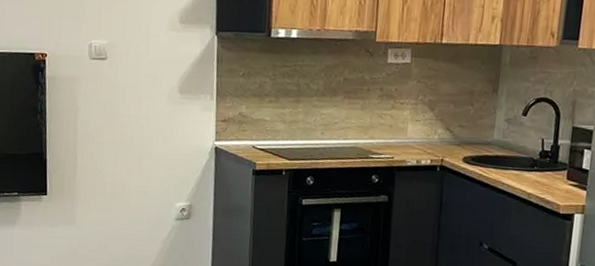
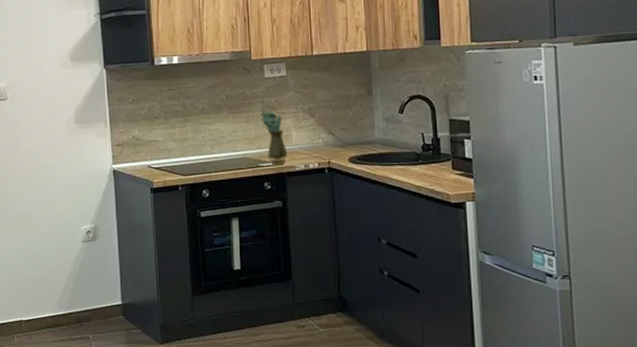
vase: none [377,96,401,159] -> present [260,109,288,166]

